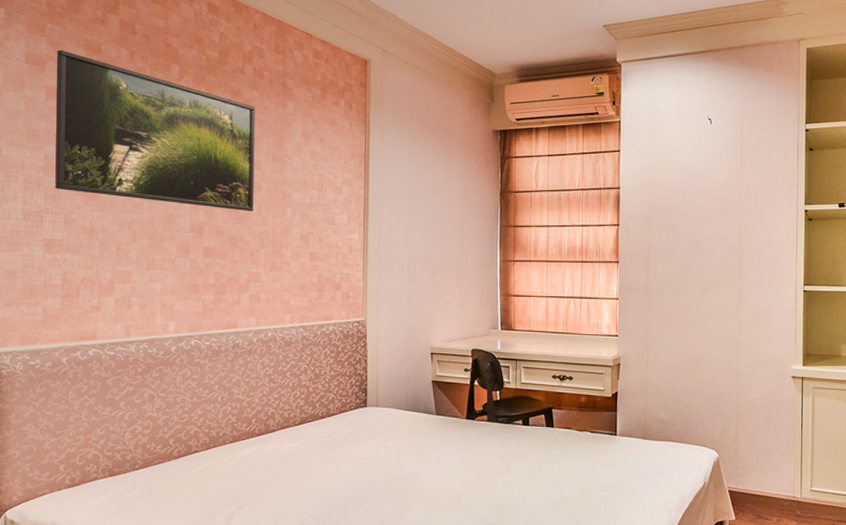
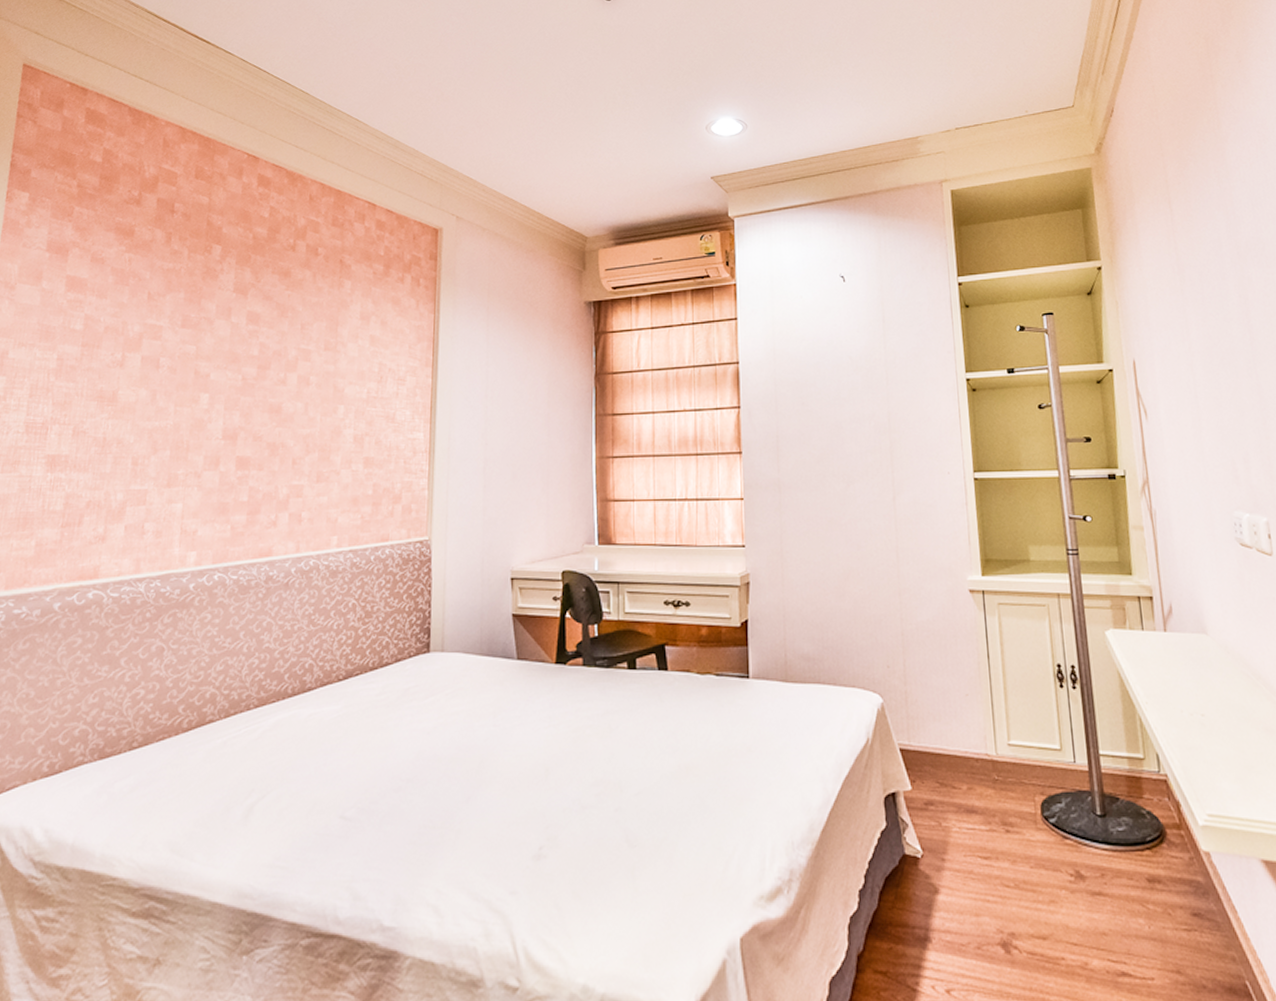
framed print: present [55,49,255,212] -> none [66,234,307,412]

